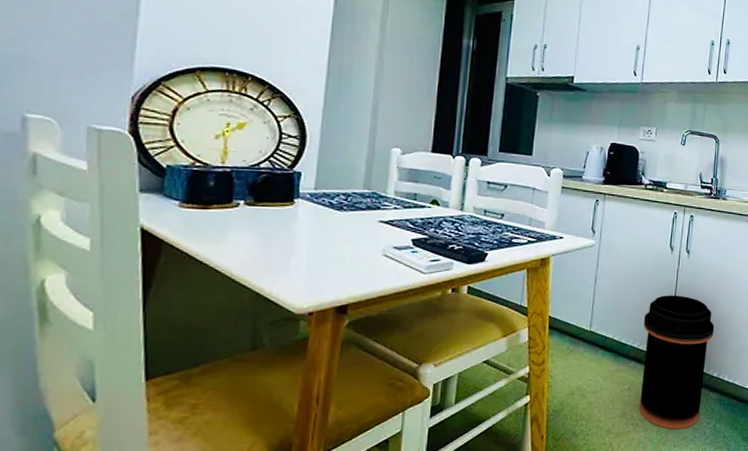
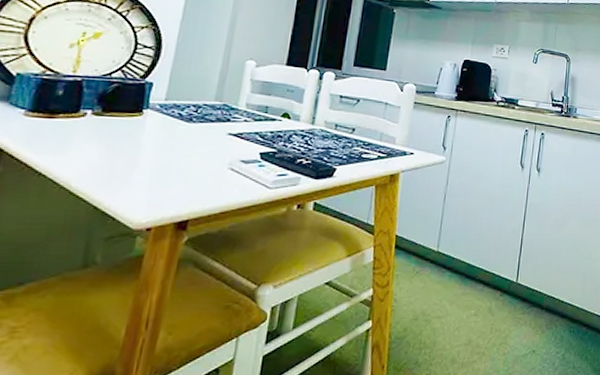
trash can: present [639,295,715,430] -> none [486,214,565,359]

